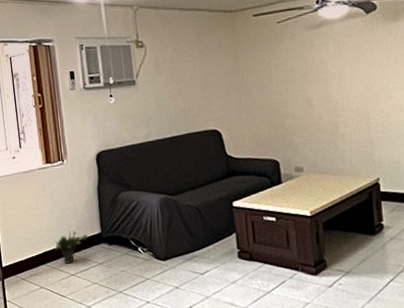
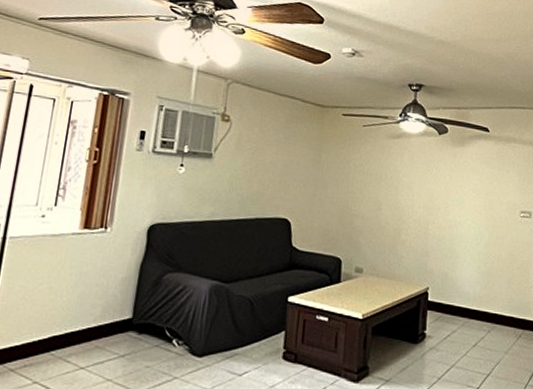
potted plant: present [54,229,89,264] -> none [65,311,116,354]

